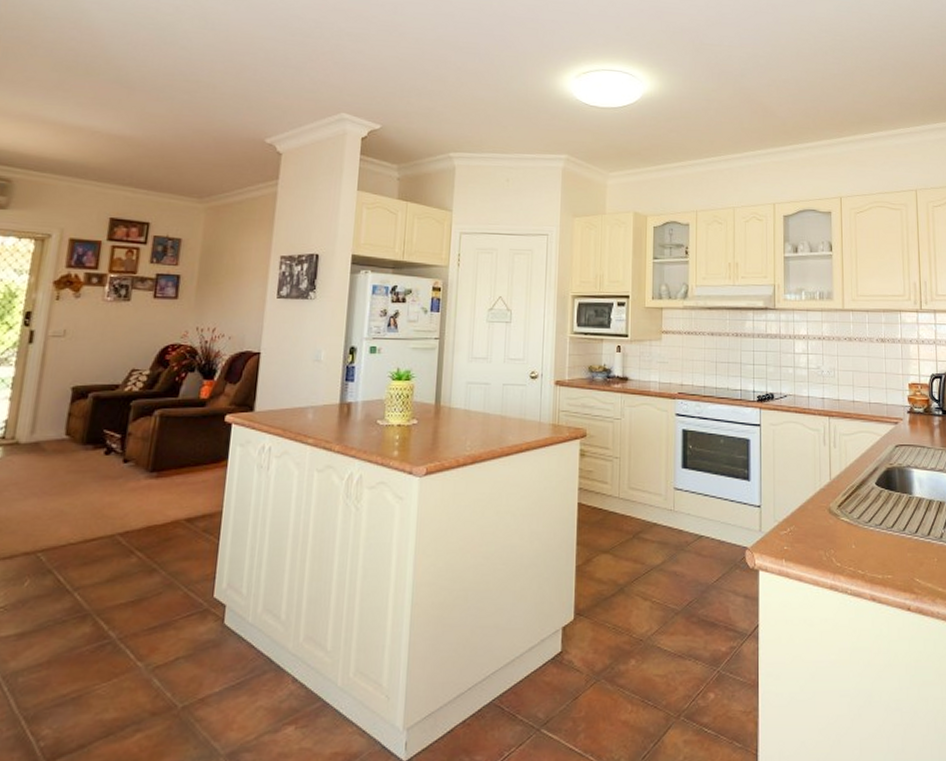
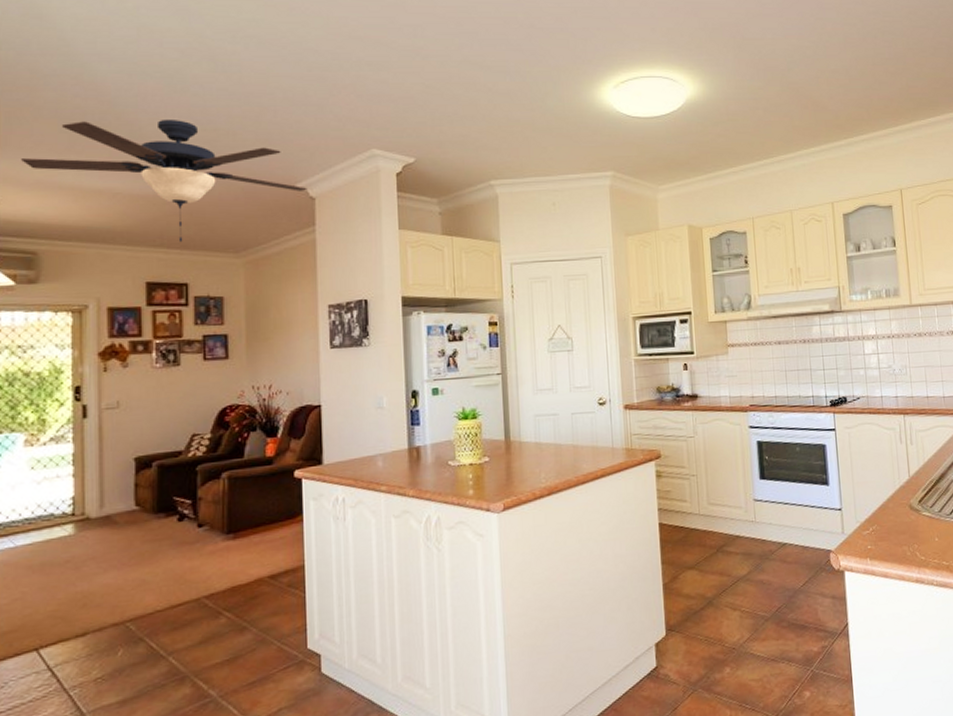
ceiling fan: none [11,62,276,184] -> present [21,119,307,243]

